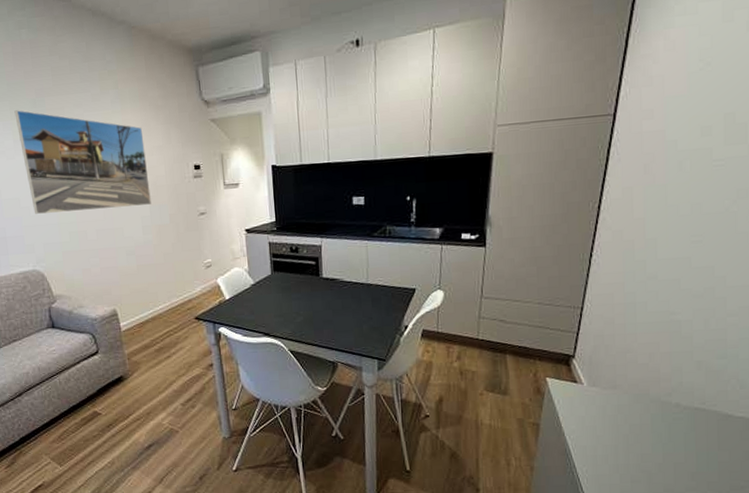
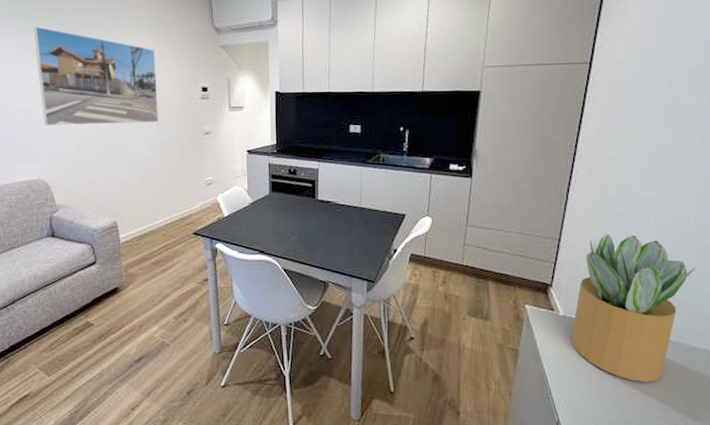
potted plant: none [596,299,733,453] -> present [571,233,696,382]

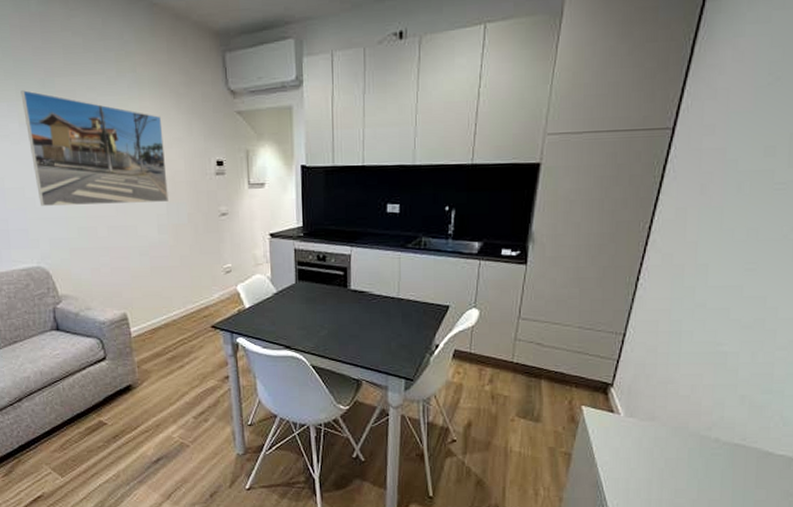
potted plant: present [571,233,696,382] -> none [631,328,780,489]

